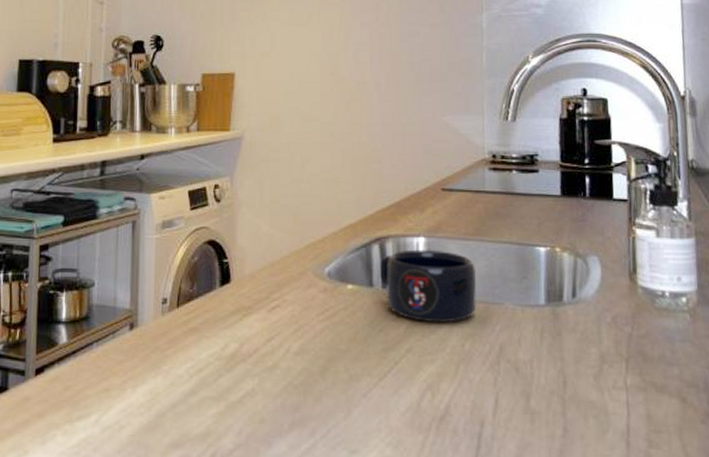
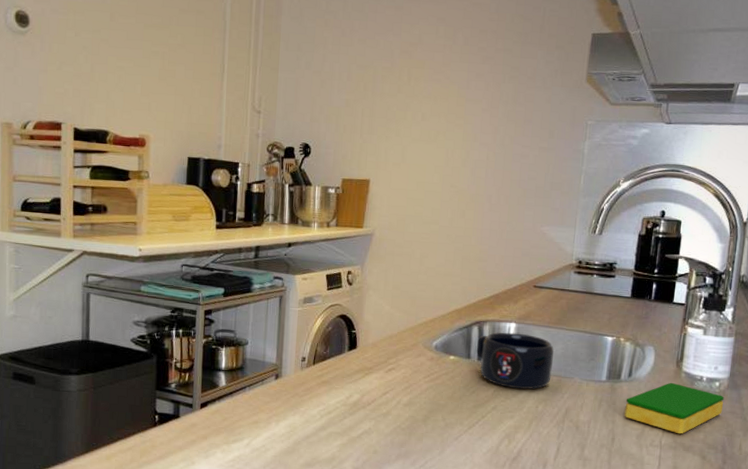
dish sponge: none [573,301,697,370] -> present [624,382,724,434]

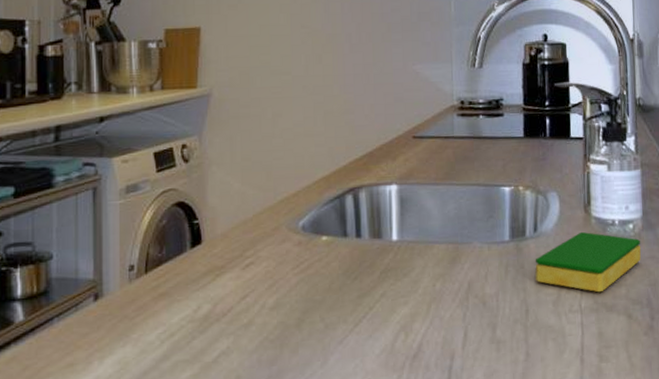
mug: present [477,332,554,390] -> none [354,196,447,266]

